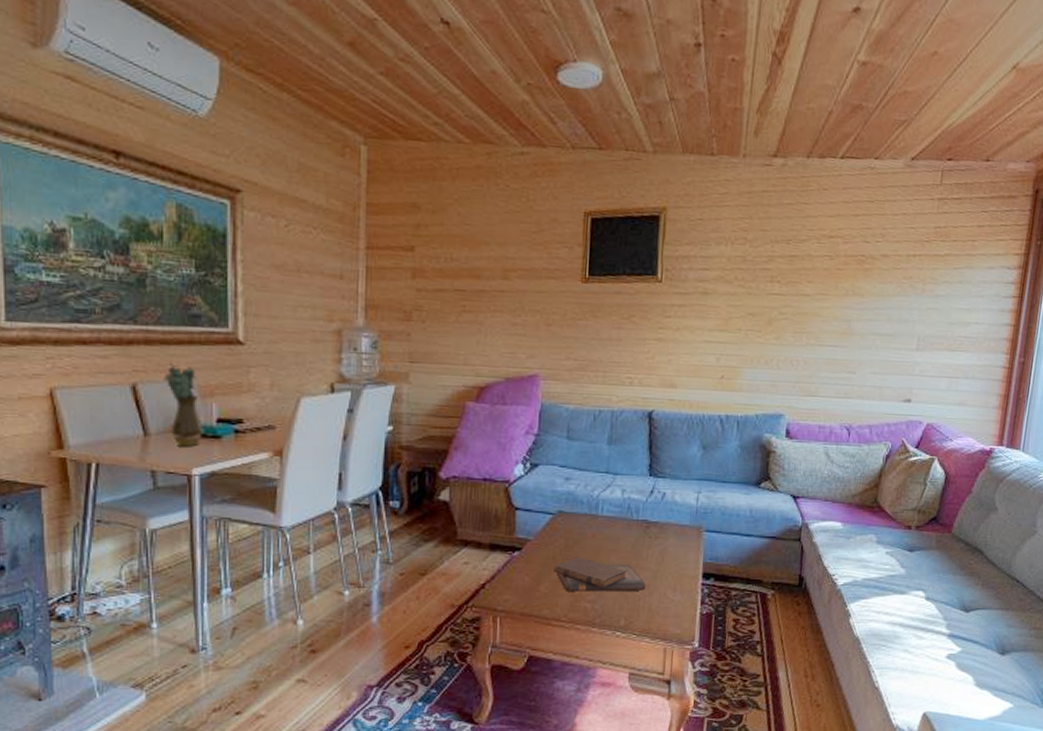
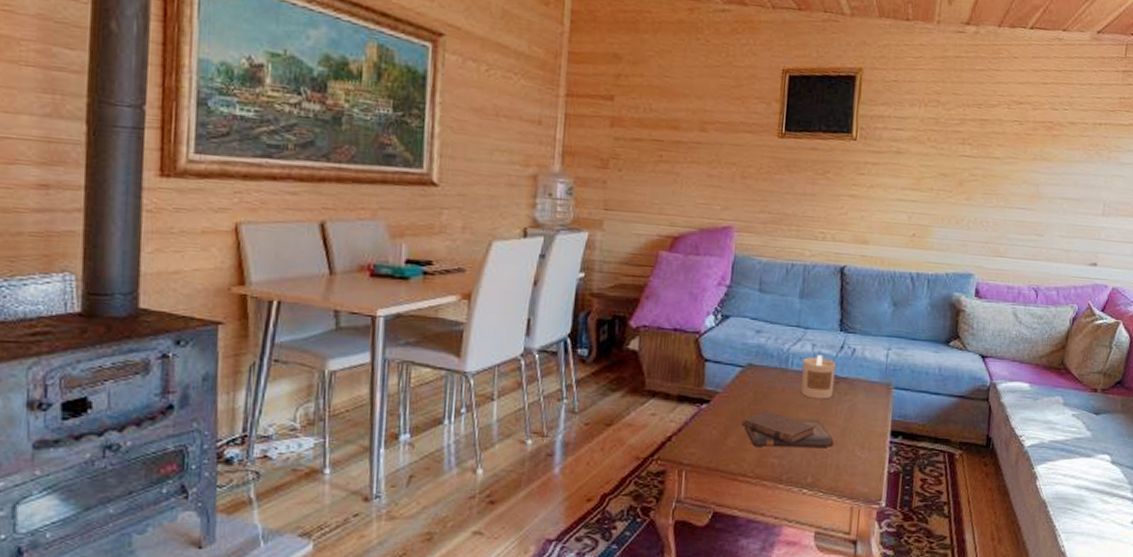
vase: present [163,362,203,447] -> none [353,201,391,288]
candle: none [611,500,647,544] -> present [801,355,837,399]

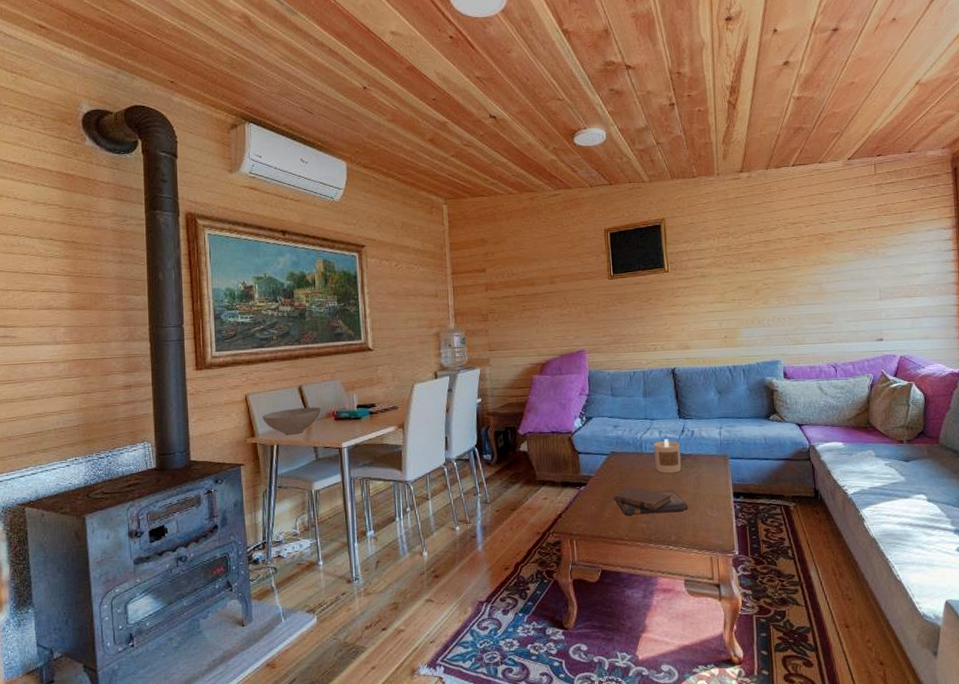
bowl: none [259,252,351,290] -> present [262,407,321,435]

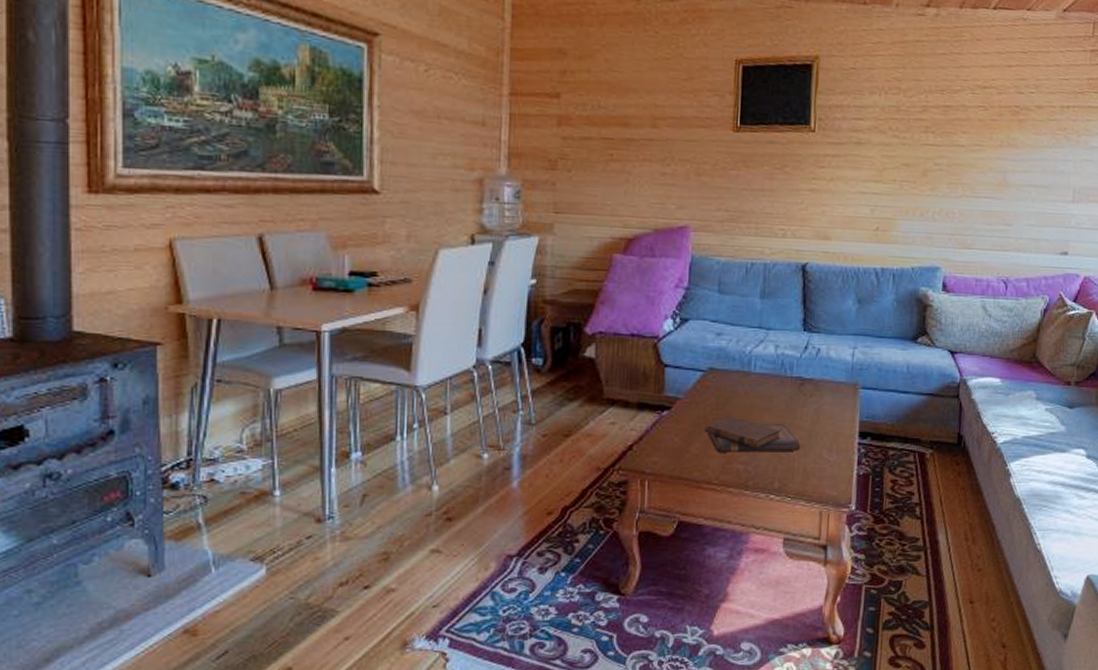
bowl: present [262,407,321,435] -> none [196,266,291,306]
candle: present [653,439,682,474] -> none [764,356,801,402]

